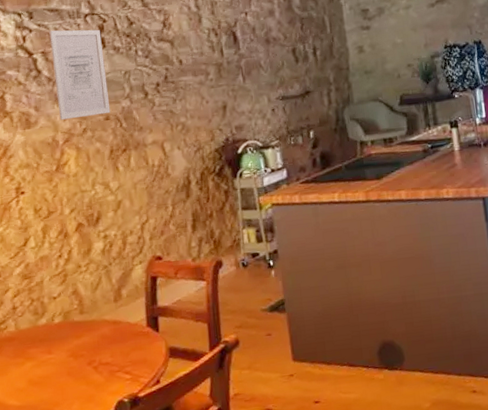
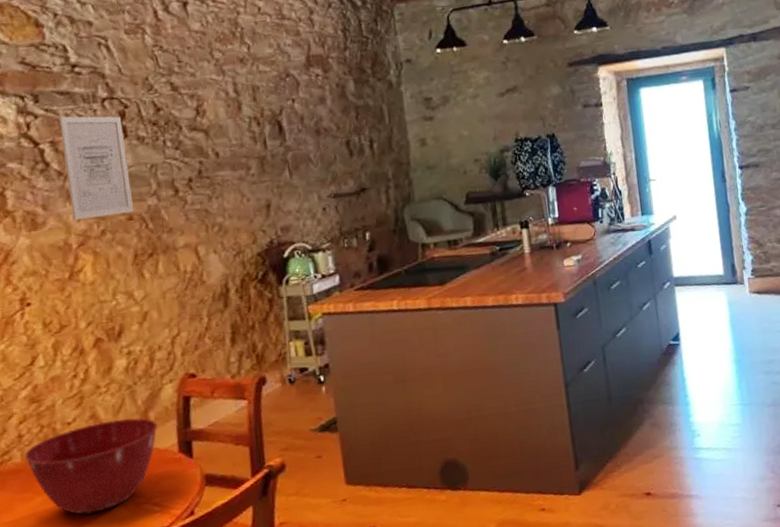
mixing bowl: none [17,294,129,380] -> present [24,418,158,515]

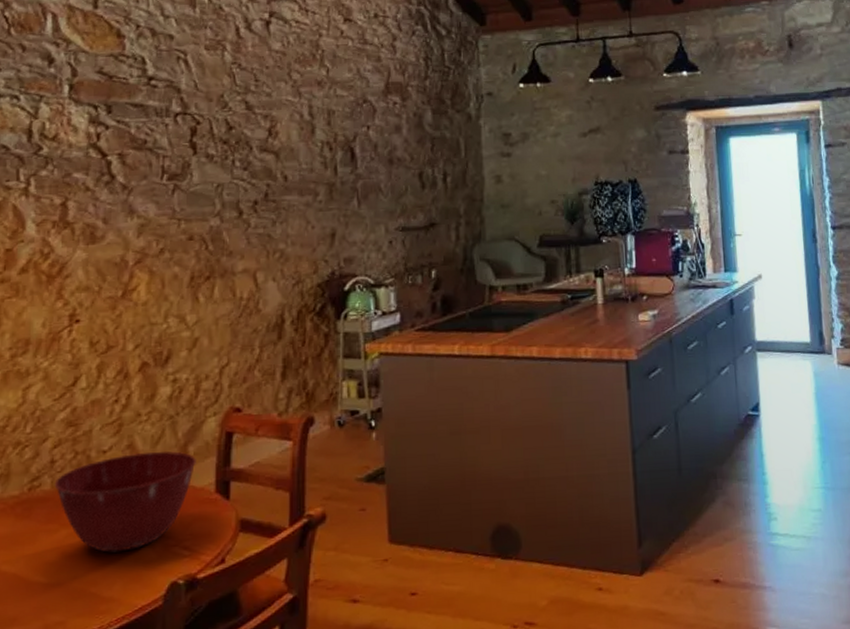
wall art: present [59,116,134,221] -> none [129,128,196,237]

